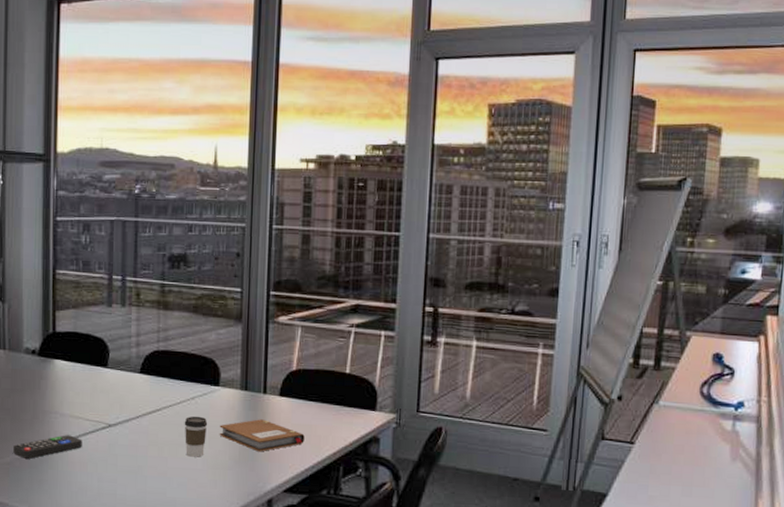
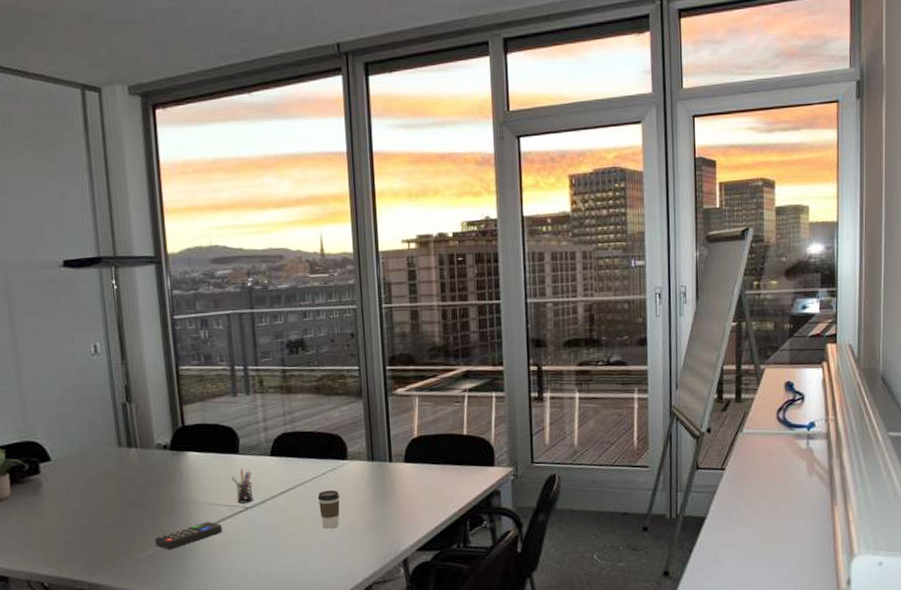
pen holder: none [97,383,118,420] -> present [231,469,254,504]
notebook: present [219,419,305,452] -> none [351,486,432,517]

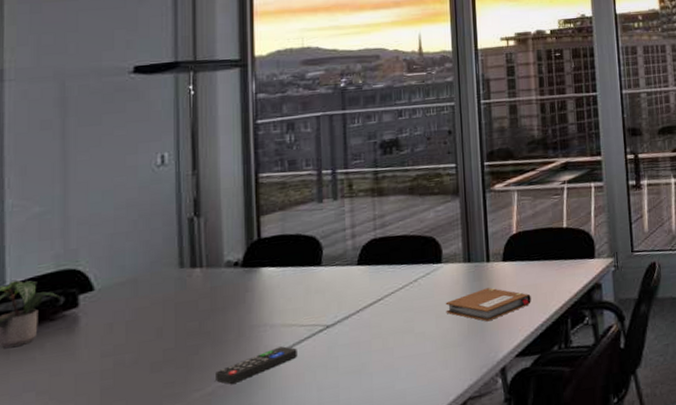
pen holder: present [231,469,254,504] -> none [311,282,336,322]
coffee cup: present [317,490,340,529] -> none [408,297,433,342]
notebook: none [351,486,432,517] -> present [445,287,531,322]

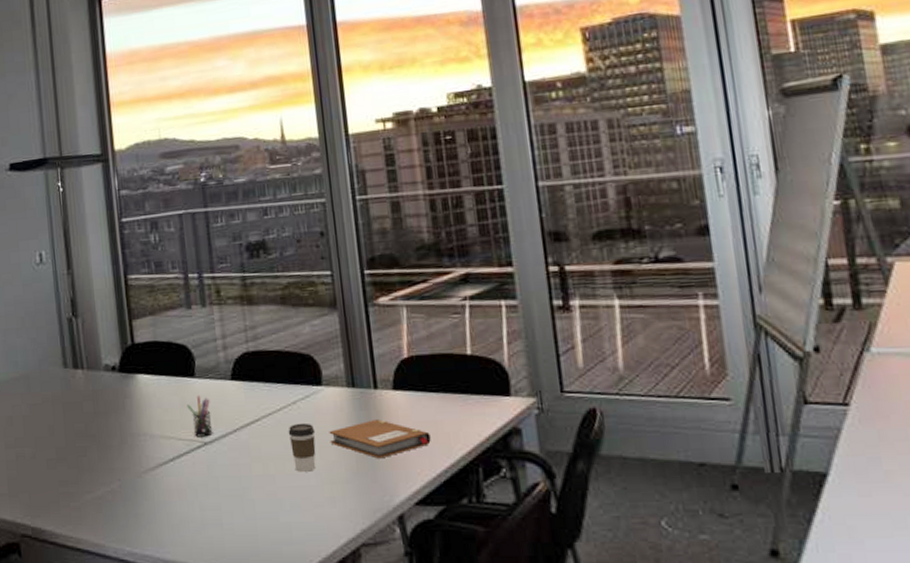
remote control: present [216,346,297,384] -> none [103,459,178,490]
pen holder: none [311,282,336,322] -> present [187,395,213,437]
coffee cup: none [408,297,433,342] -> present [288,422,316,472]

